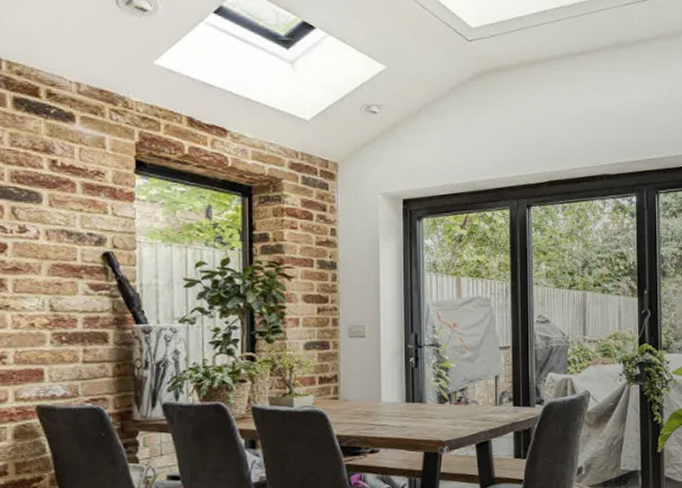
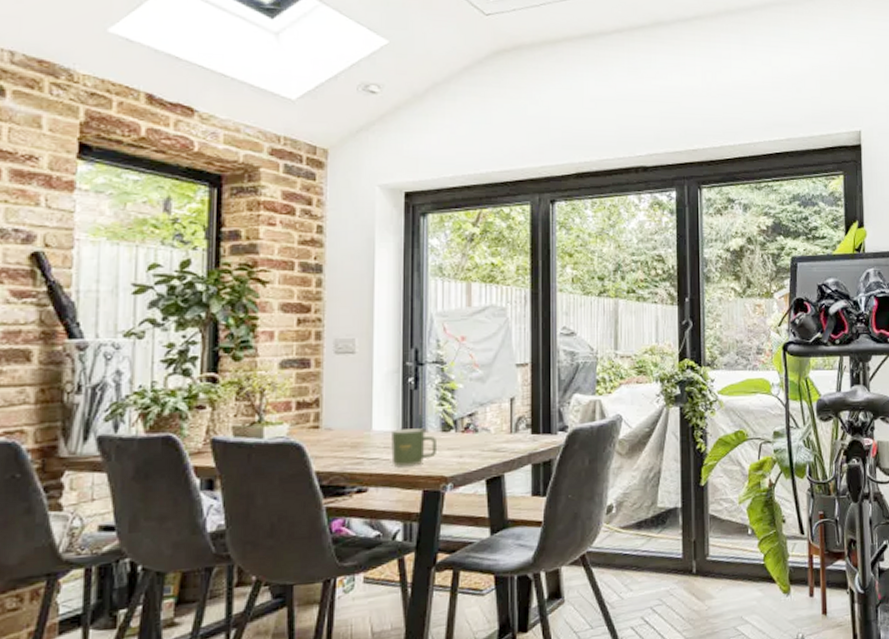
mug: none [397,400,434,432] -> present [391,428,436,466]

